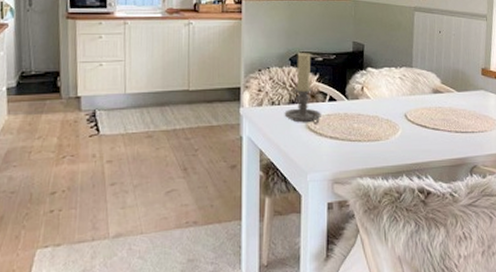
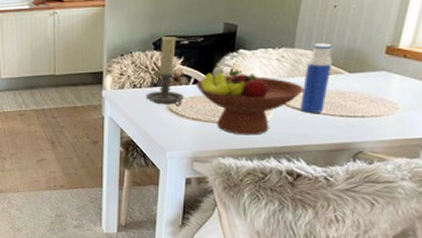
fruit bowl: none [331,87,425,153] -> present [196,70,304,135]
water bottle: none [422,64,444,130] -> present [300,43,333,113]

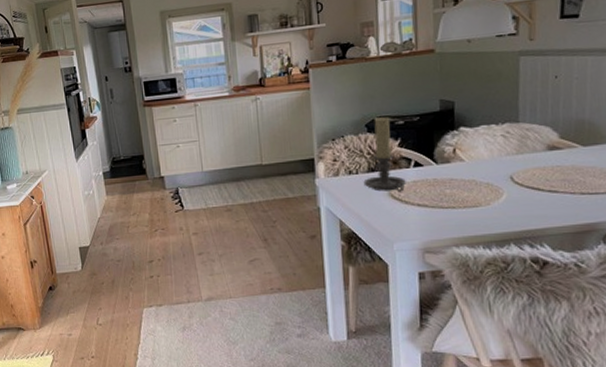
fruit bowl: present [196,70,304,135] -> none [417,149,537,221]
water bottle: present [300,43,333,113] -> none [534,116,563,192]

